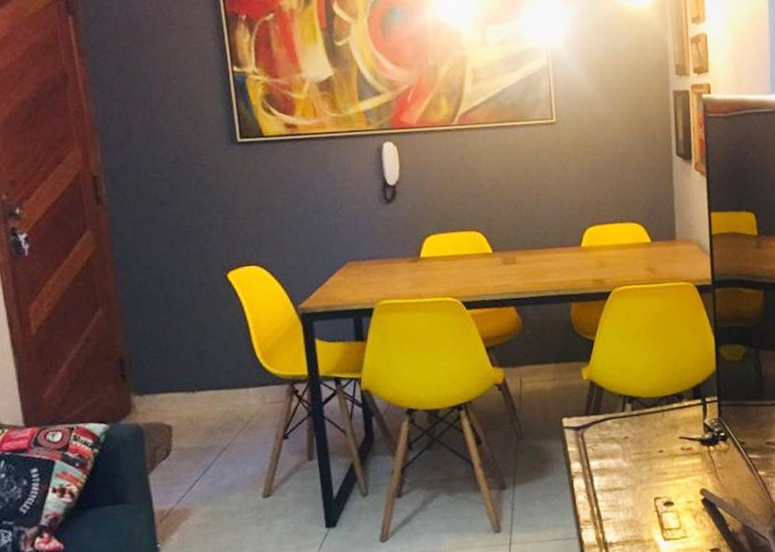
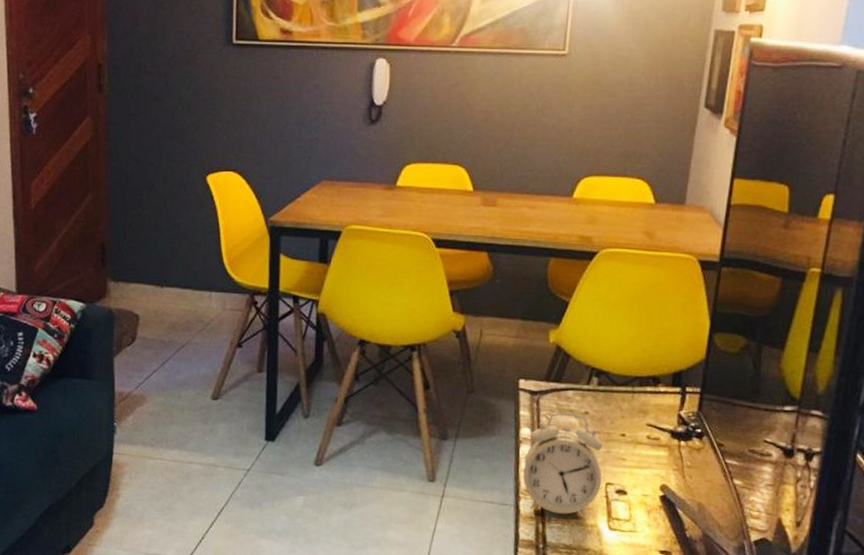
alarm clock: none [579,440,651,538] -> present [523,412,603,517]

